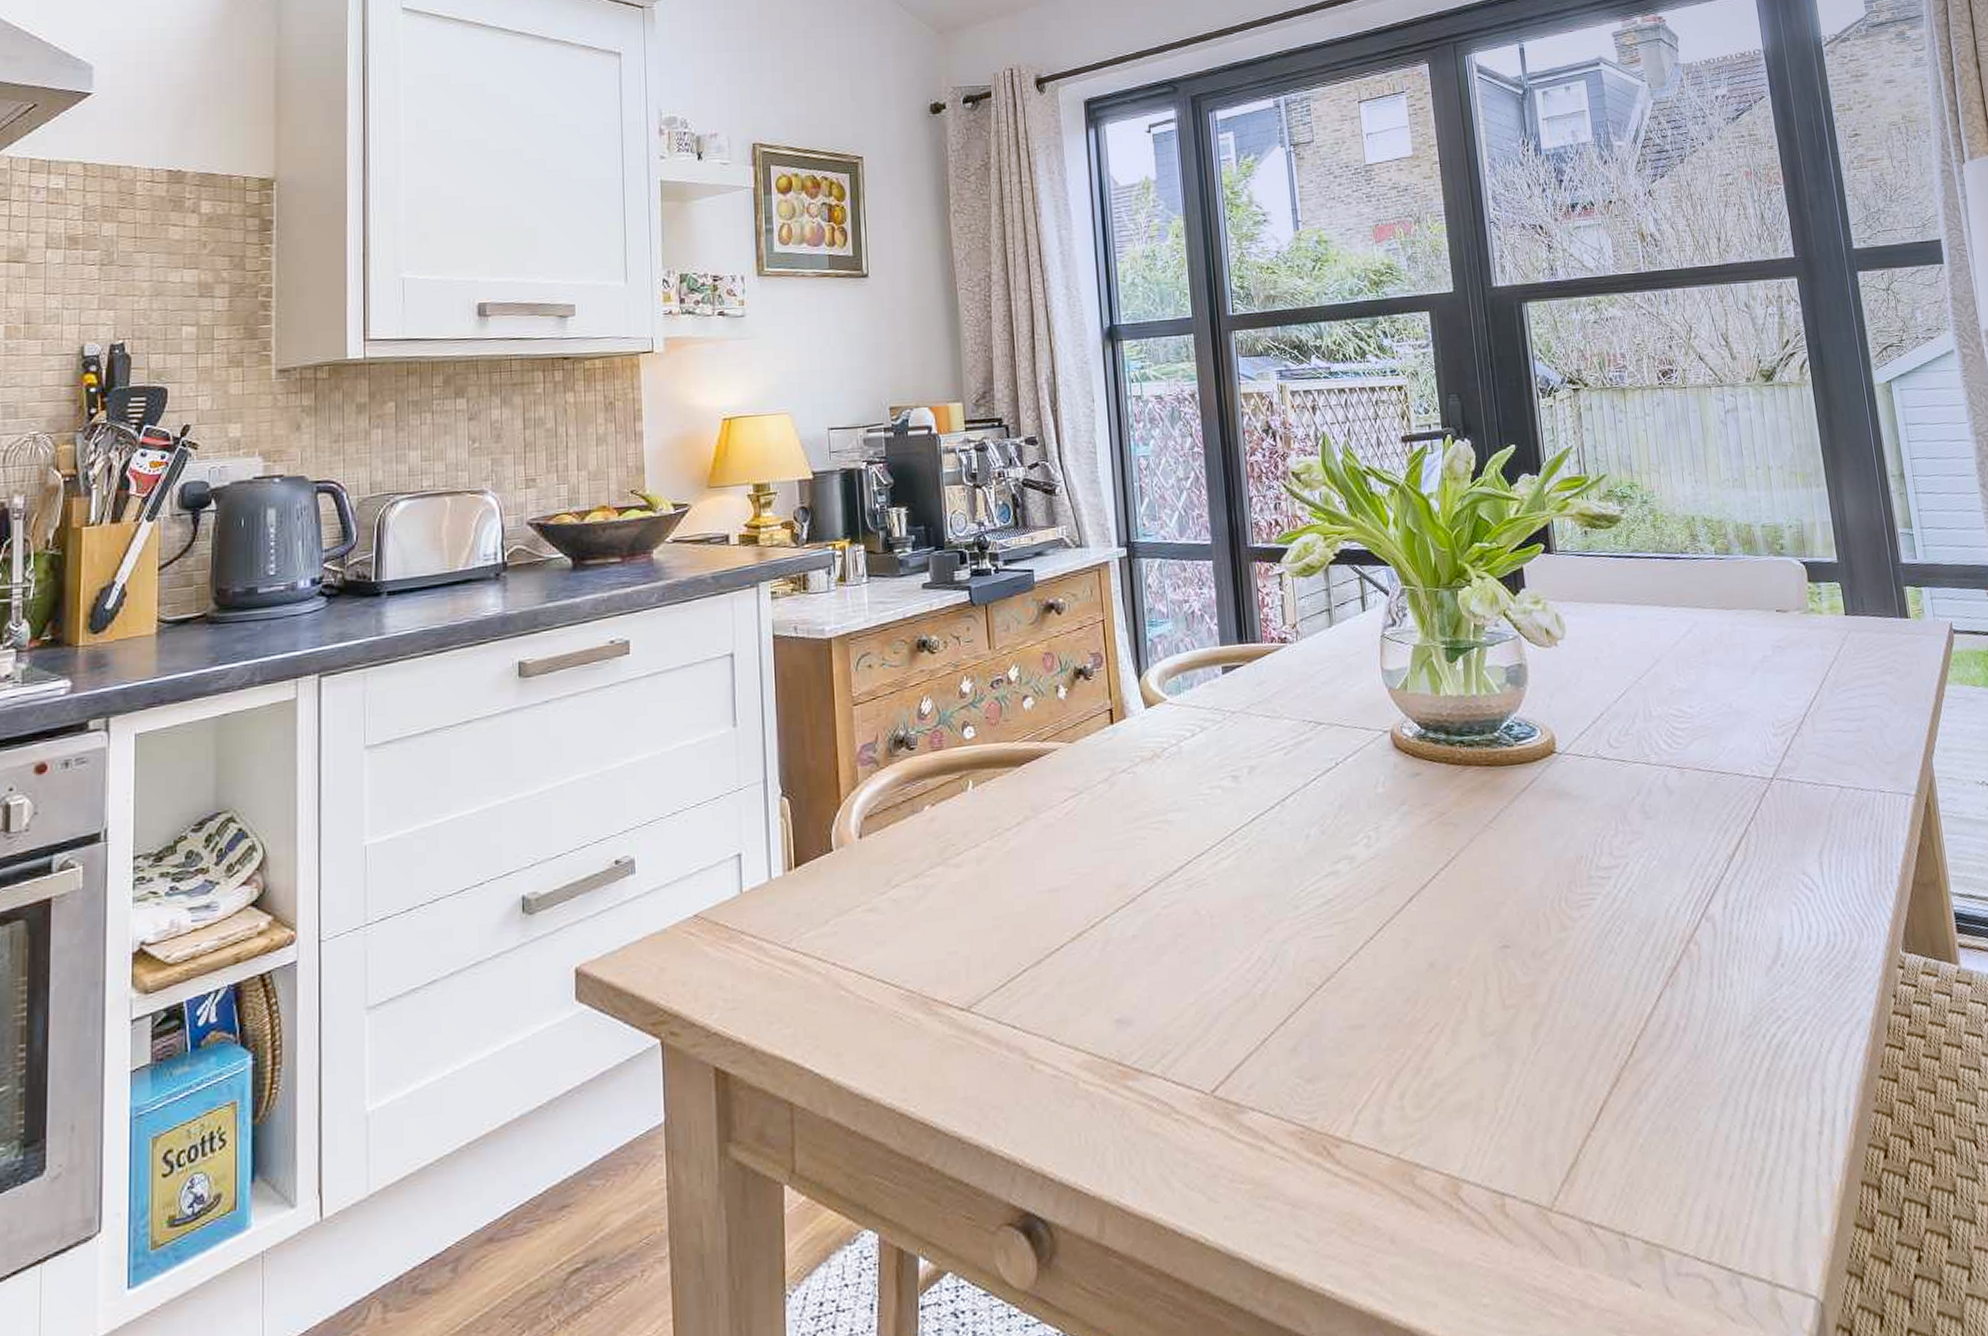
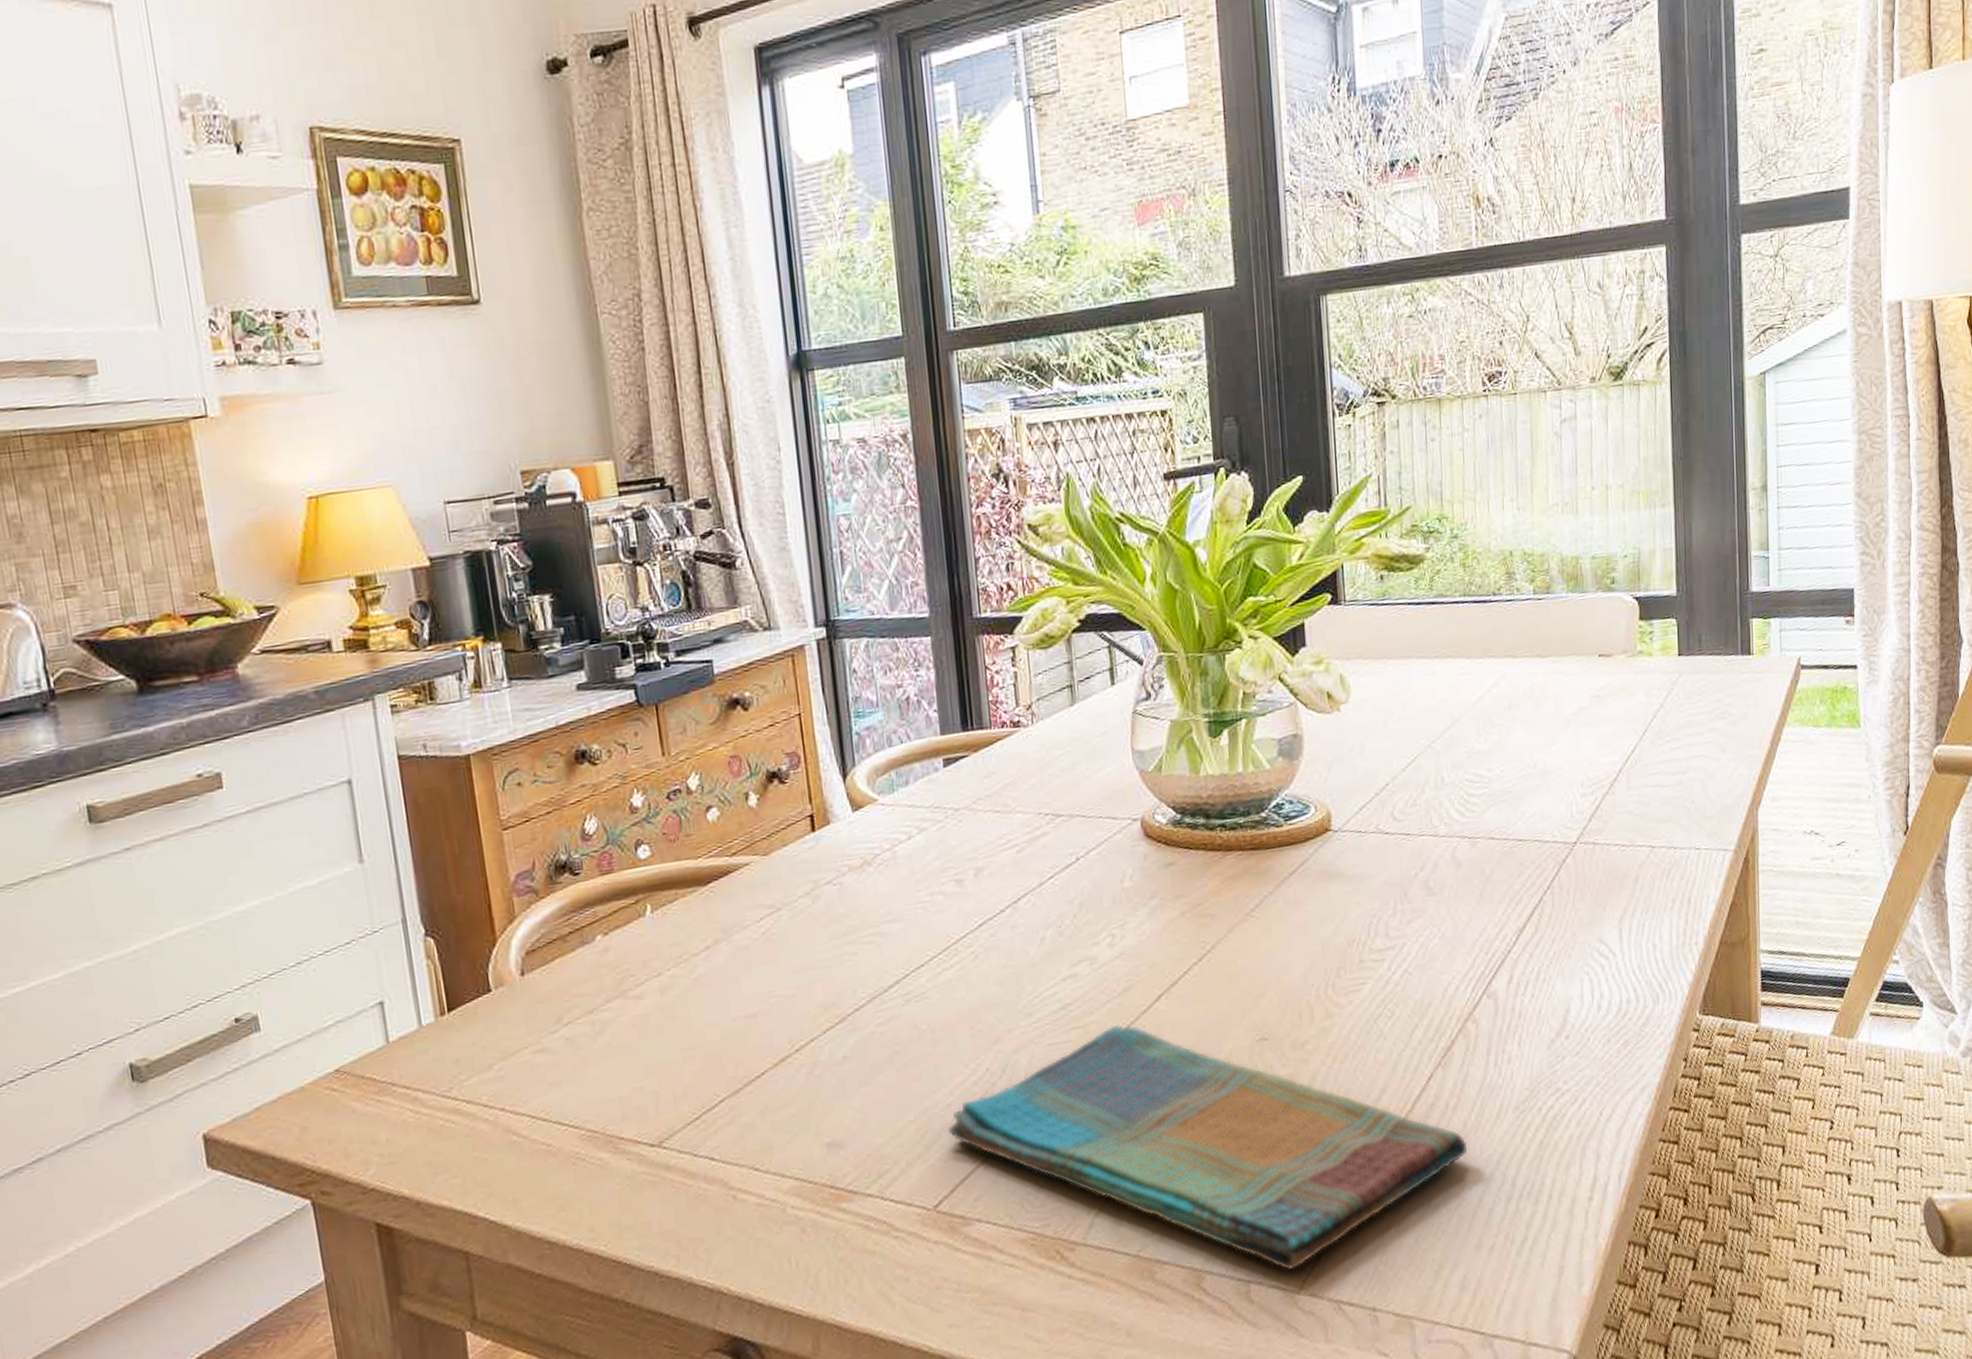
dish towel: none [1223,922,1700,1186] -> present [947,1024,1468,1271]

